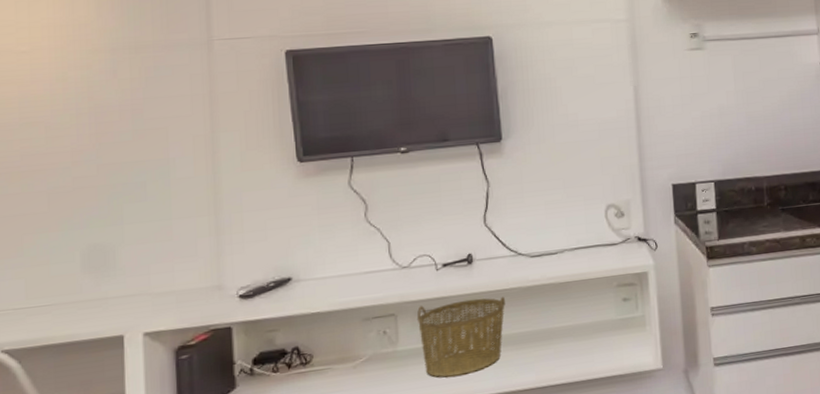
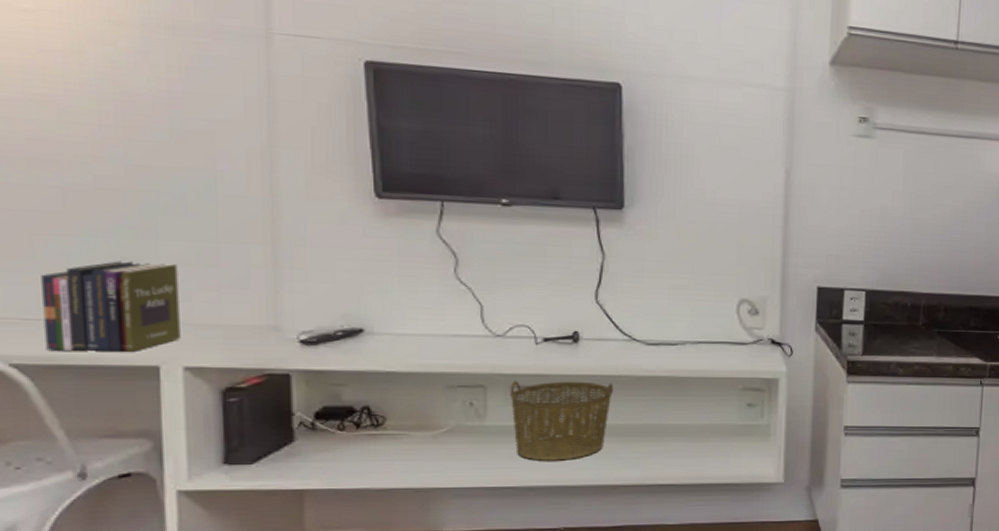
books: none [29,243,141,334] -> present [41,261,181,352]

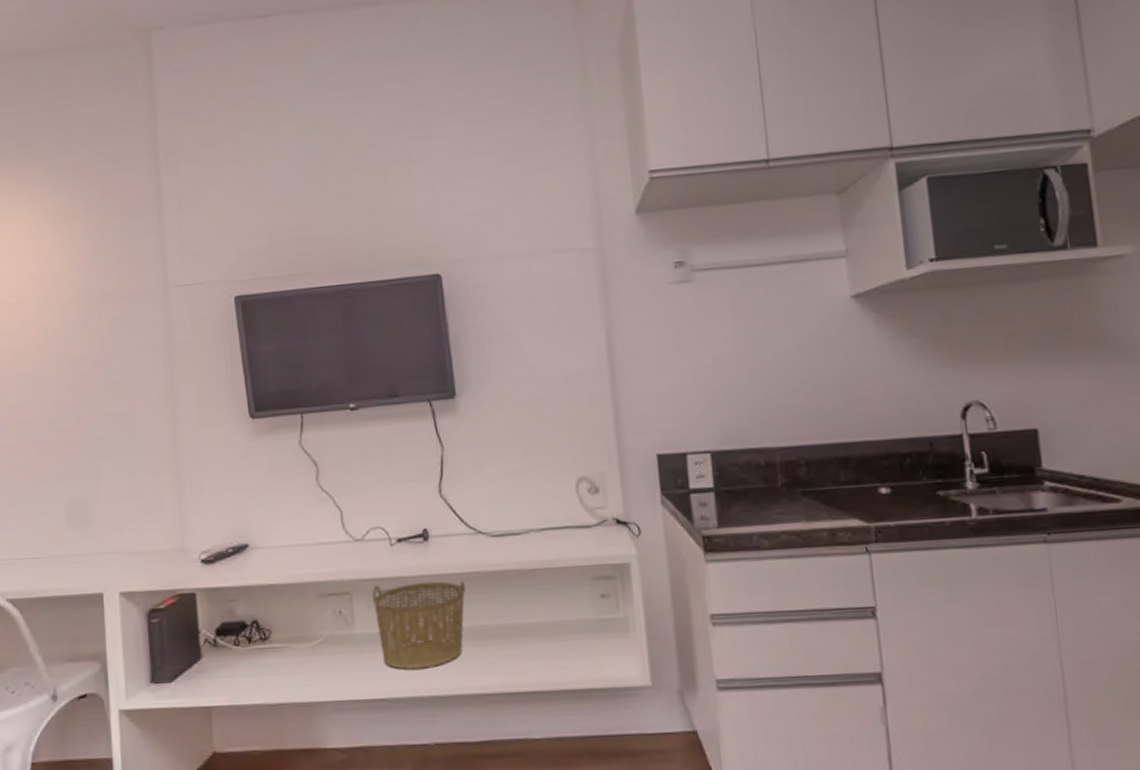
books: present [41,261,181,352] -> none [25,500,117,585]

